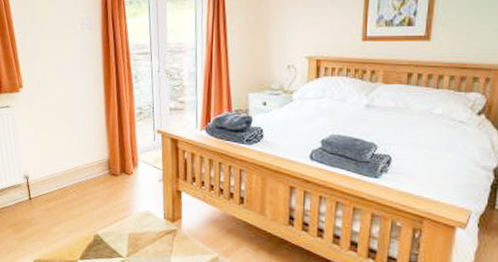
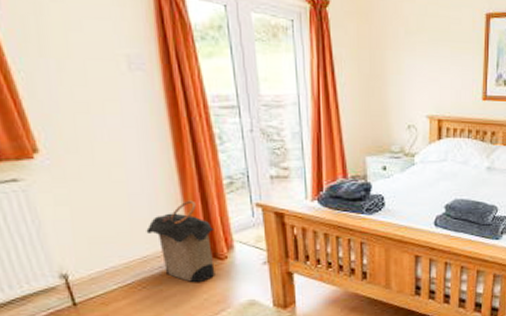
laundry hamper: none [80,125,125,192] -> present [146,200,215,283]

